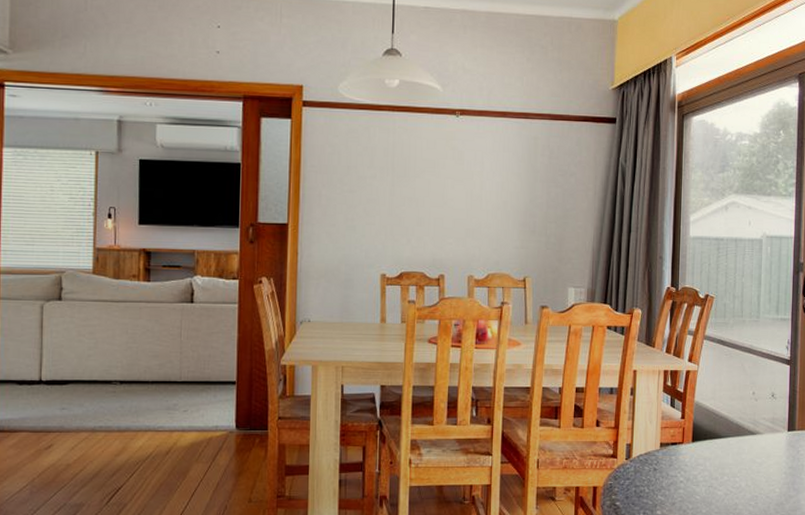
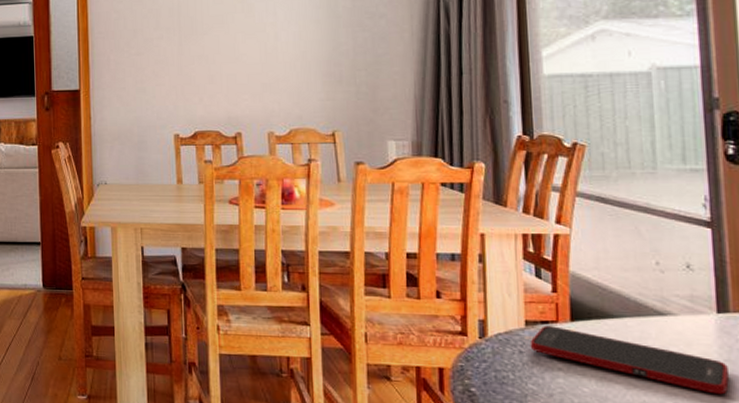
cell phone: none [662,447,792,494] -> present [530,326,730,395]

